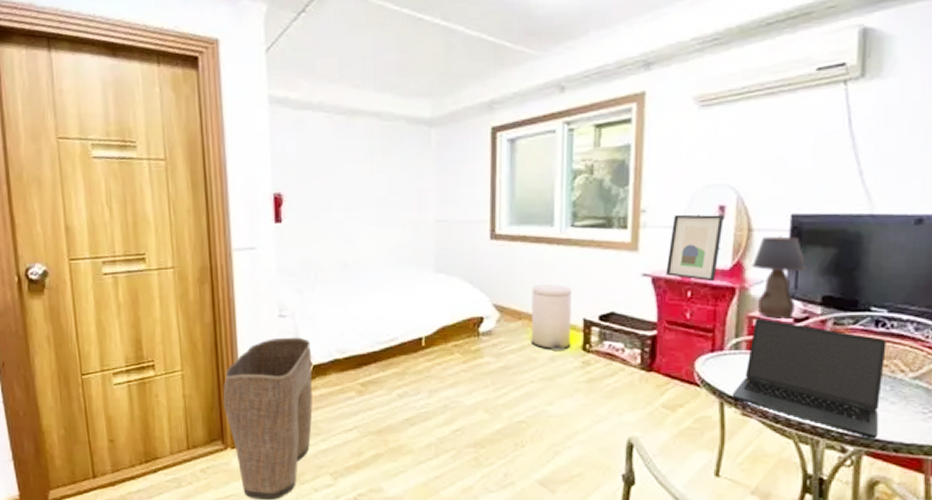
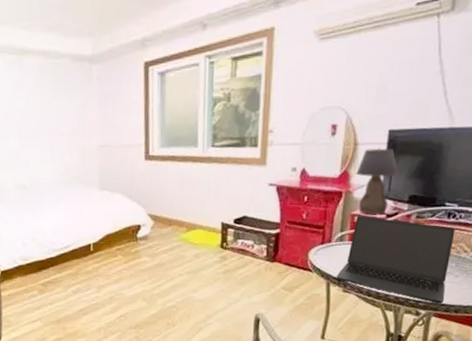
pedal bin: present [531,285,573,350] -> none [179,195,213,249]
picture frame: present [666,214,725,282] -> none [288,132,337,188]

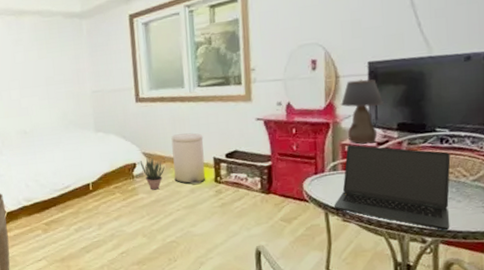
potted plant: none [145,219,170,254] -> present [140,157,165,190]
pedal bin: none [179,195,213,249] -> present [171,133,206,185]

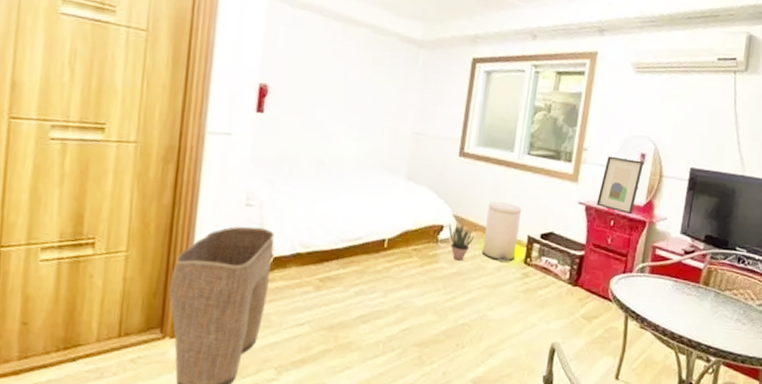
picture frame: none [274,67,317,120] -> present [596,156,645,215]
laptop: present [333,145,451,231] -> none [634,249,744,352]
table lamp: present [340,78,384,145] -> none [659,182,697,251]

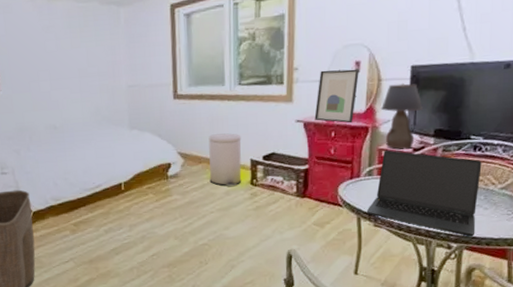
potted plant: present [448,221,474,261] -> none [175,157,200,192]
laptop: none [634,249,744,352] -> present [366,150,482,237]
table lamp: none [659,182,697,251] -> present [380,82,423,150]

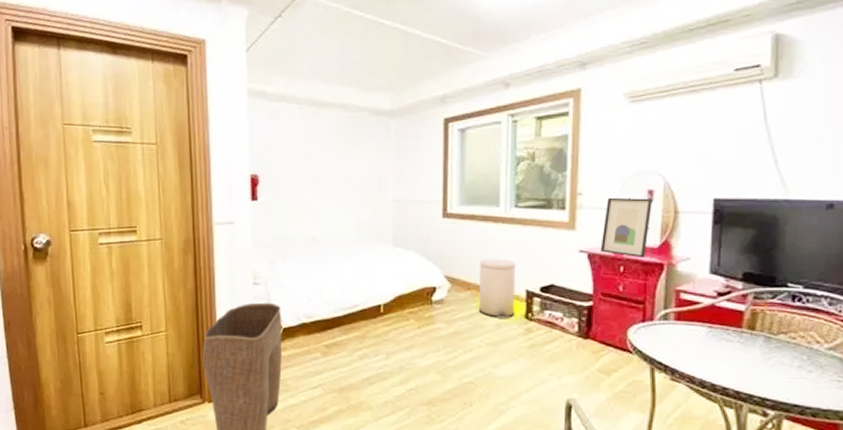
laptop: present [366,150,482,237] -> none [661,292,803,404]
table lamp: present [380,82,423,150] -> none [677,216,728,294]

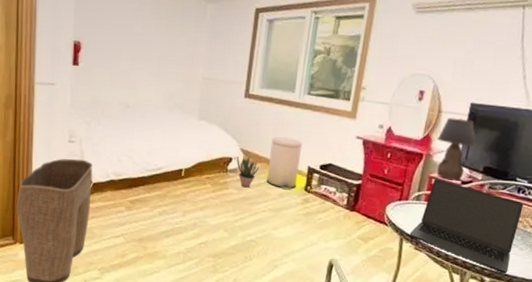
potted plant: none [441,281,469,320] -> present [236,154,260,188]
picture frame: present [600,197,654,258] -> none [374,94,423,148]
laptop: none [661,292,803,404] -> present [409,179,524,274]
table lamp: none [677,216,728,294] -> present [436,117,476,182]

